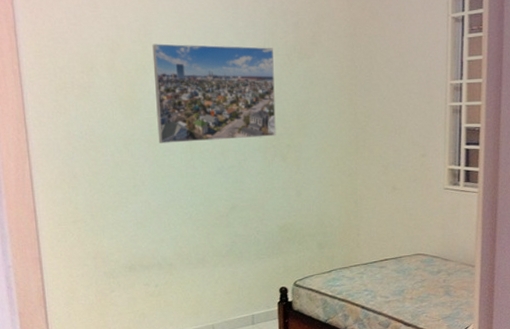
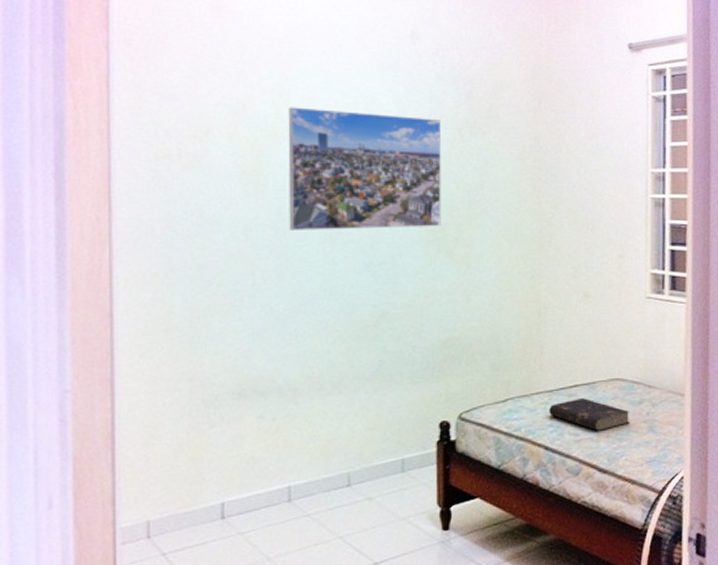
book: none [365,269,429,294] -> present [549,398,629,431]

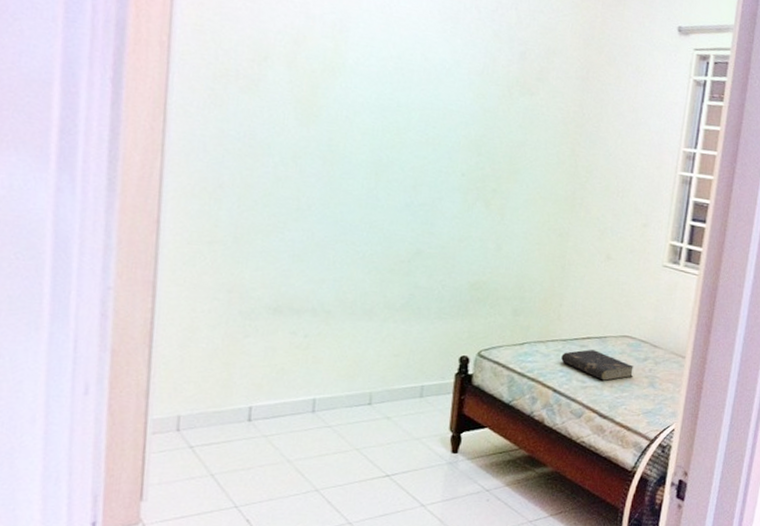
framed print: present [288,107,441,230] -> none [337,44,492,177]

